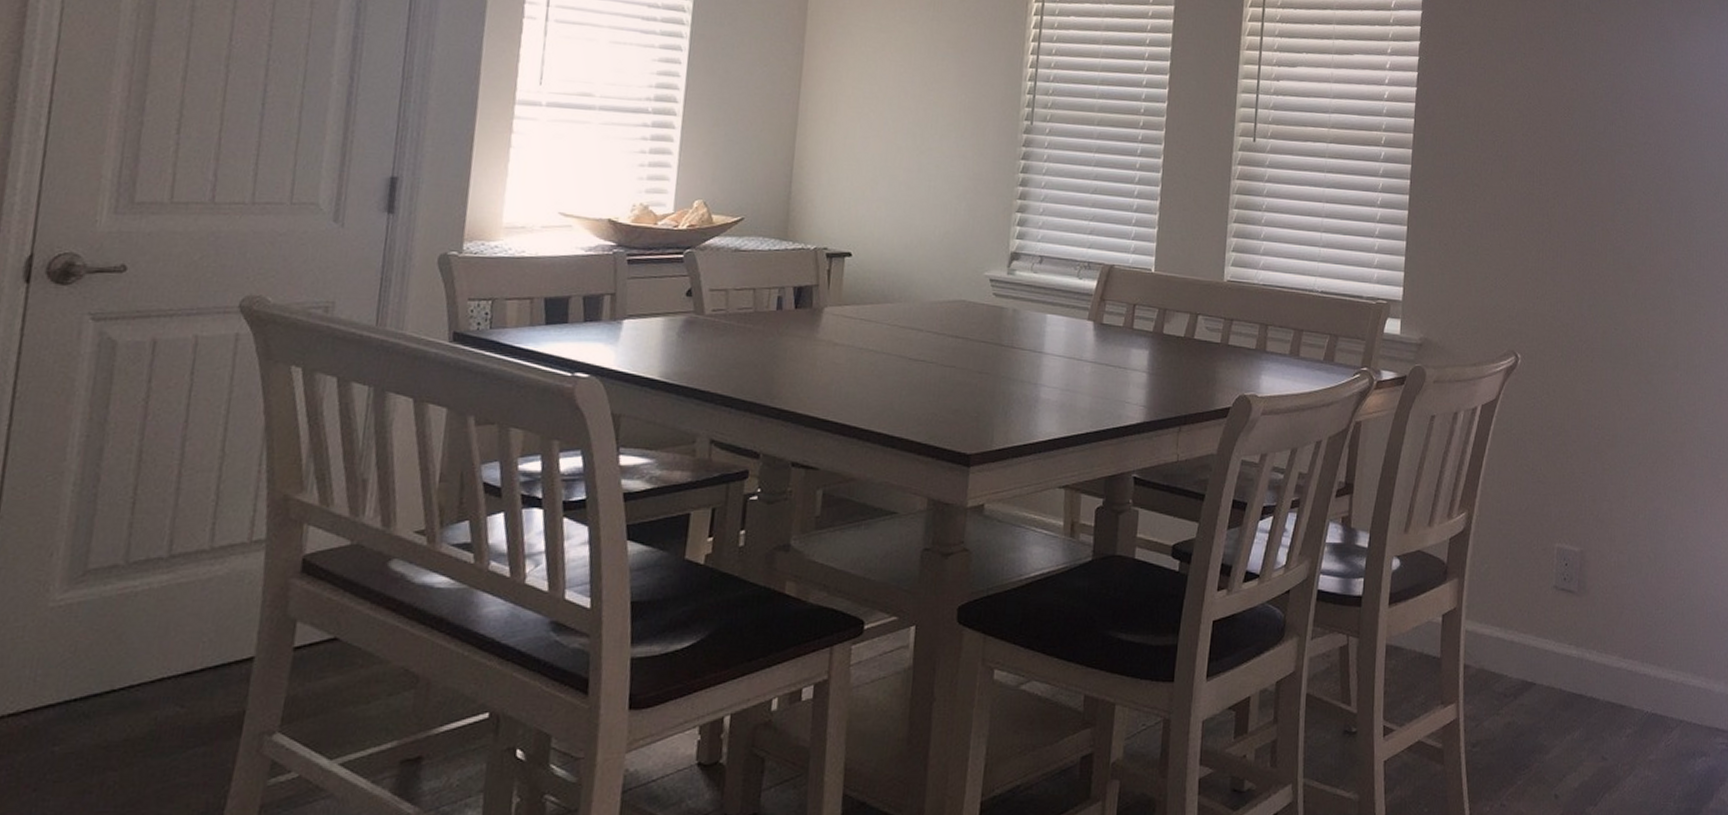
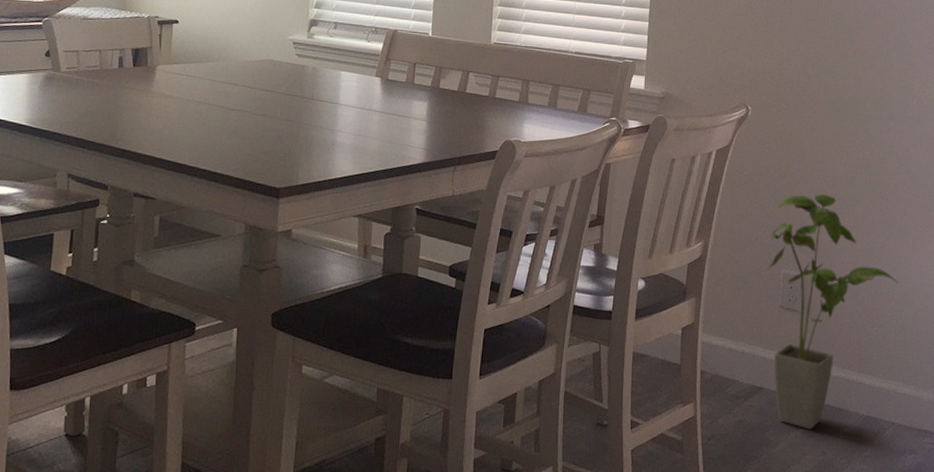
house plant: none [1538,454,1685,731] -> present [766,193,898,430]

